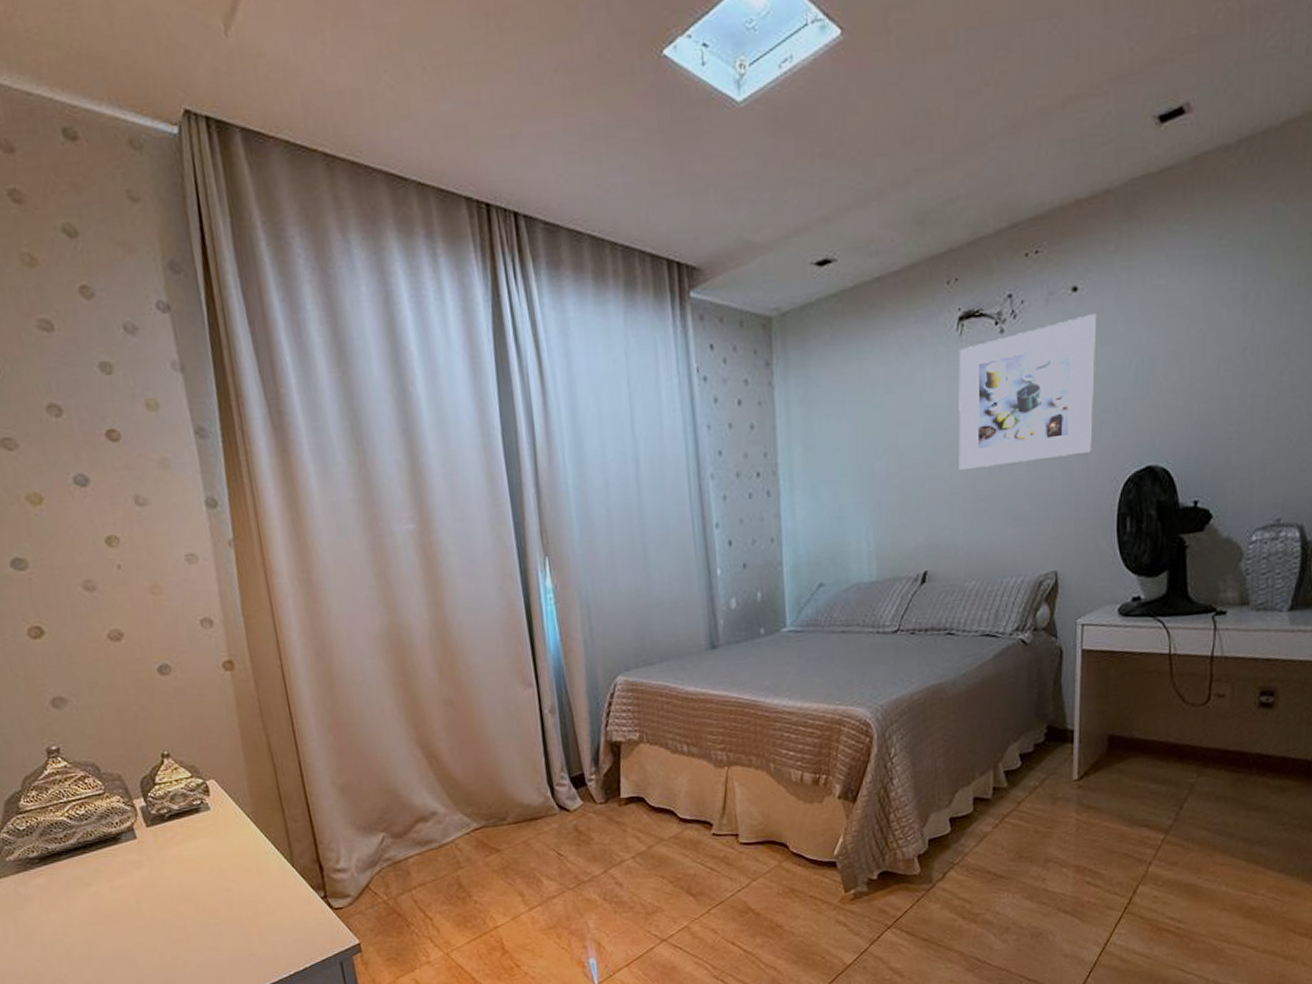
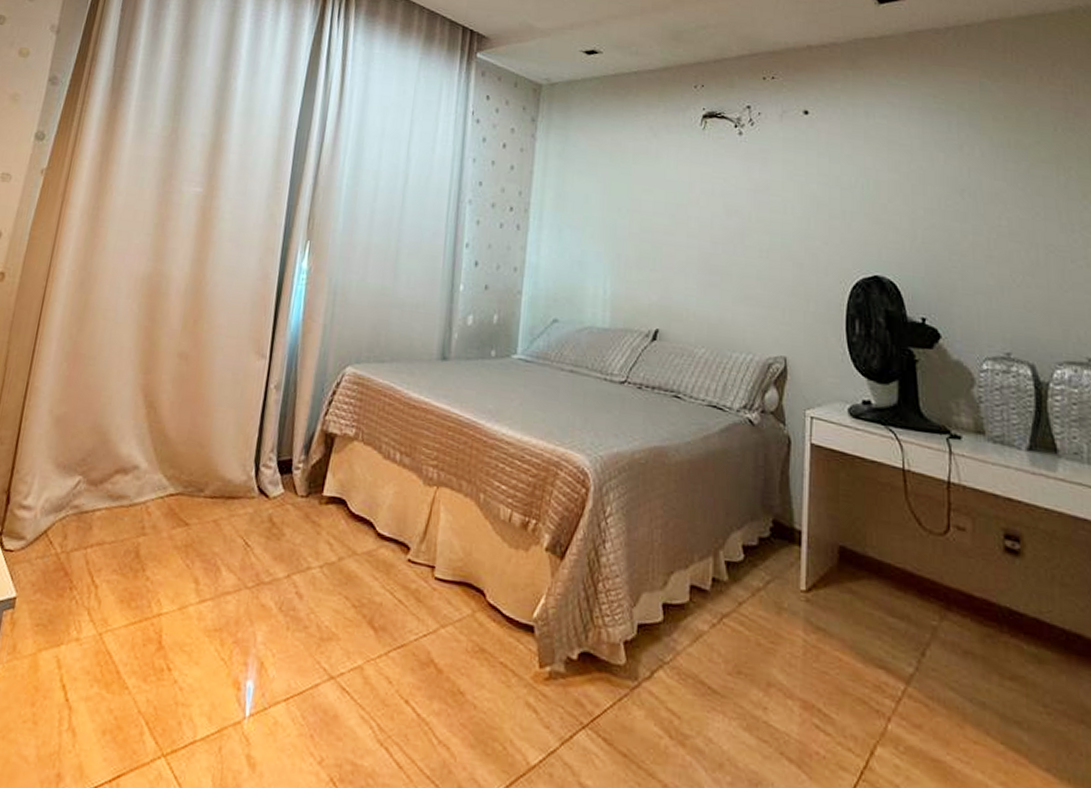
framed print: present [958,314,1097,471] -> none [695,134,826,252]

